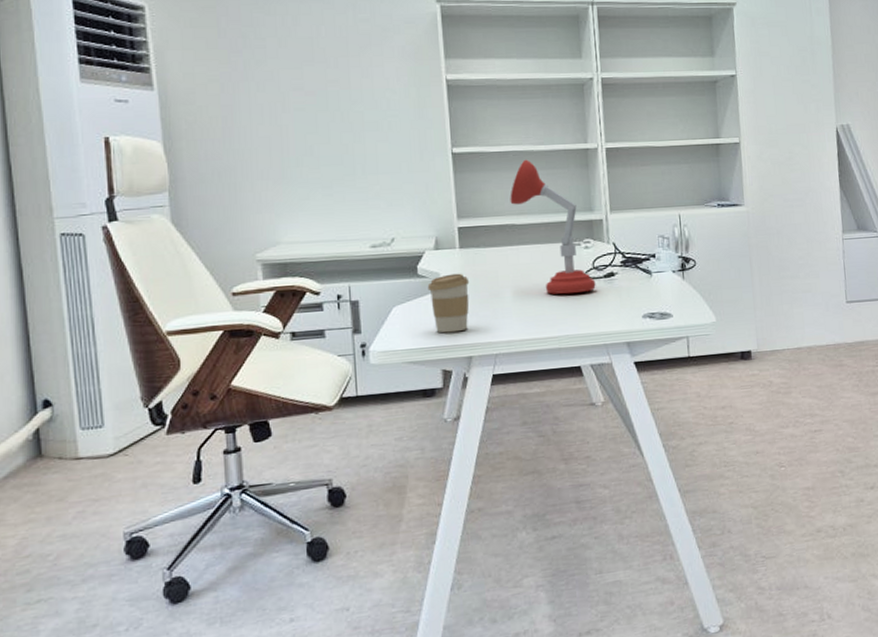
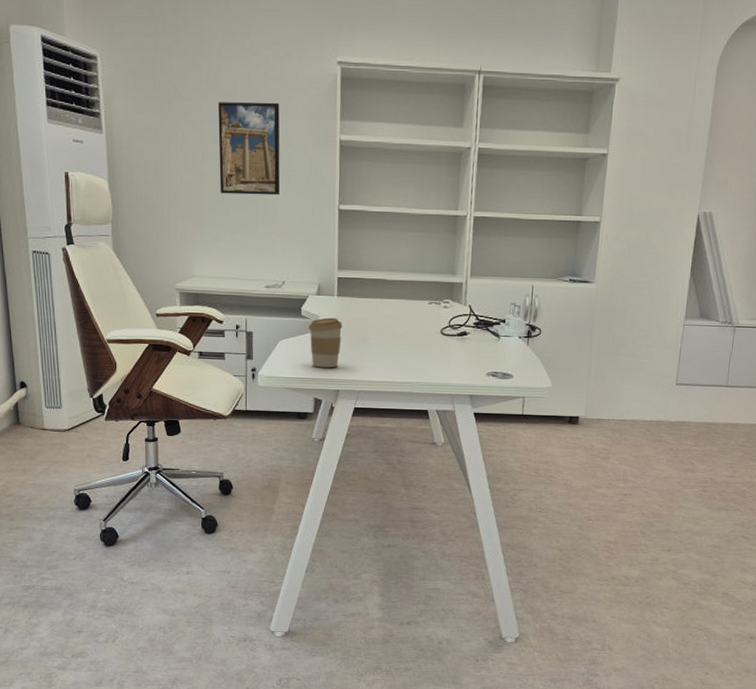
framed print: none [299,45,380,147] -> present [218,102,280,196]
desk lamp: present [510,159,596,295] -> none [384,221,450,347]

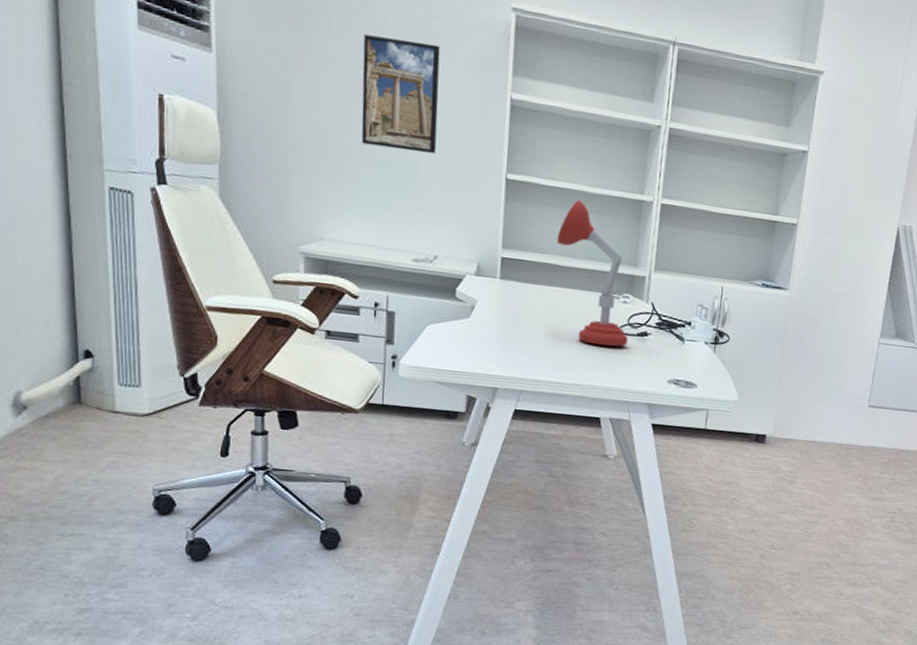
coffee cup: present [308,317,343,368] -> none [463,302,505,362]
desk lamp: none [384,221,450,347] -> present [557,199,628,347]

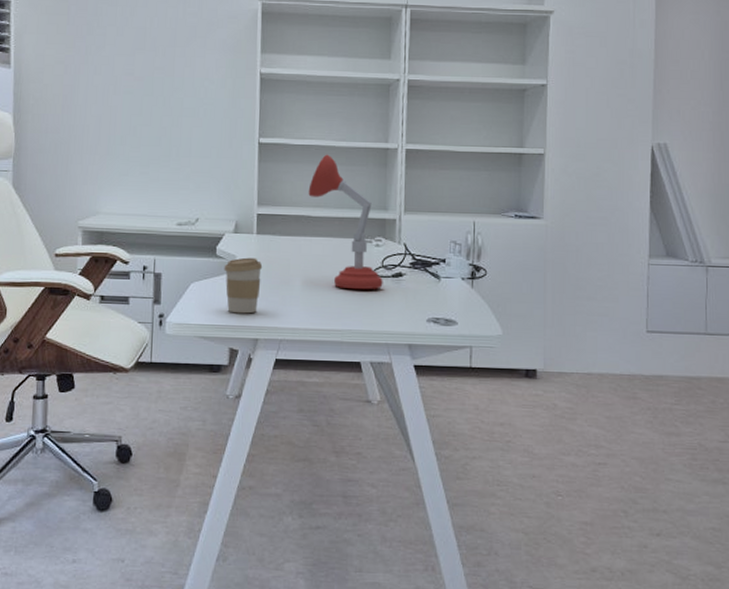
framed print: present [361,34,441,155] -> none [131,36,198,129]
coffee cup: none [463,302,505,362] -> present [224,257,263,314]

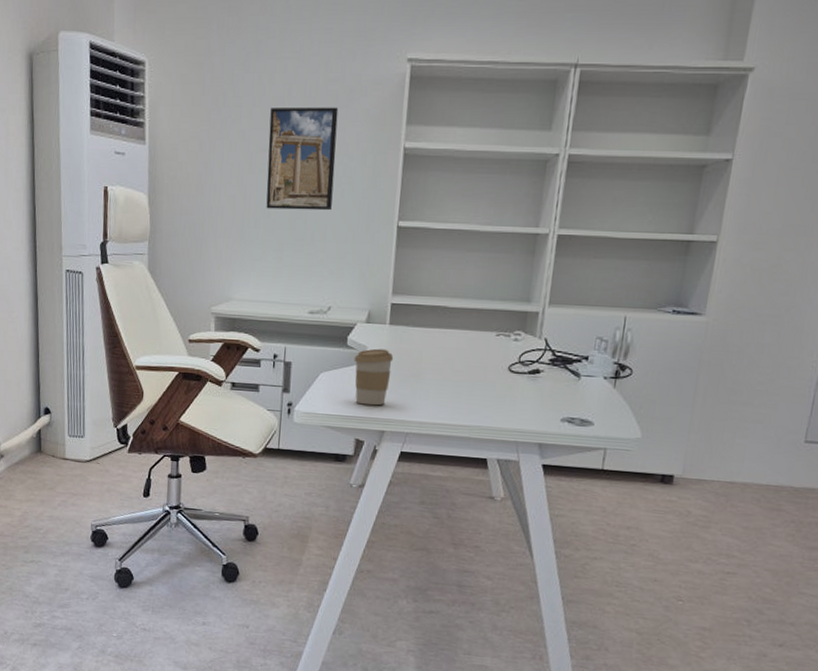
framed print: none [131,36,198,129] -> present [266,106,339,211]
desk lamp: present [308,154,383,290] -> none [446,240,519,386]

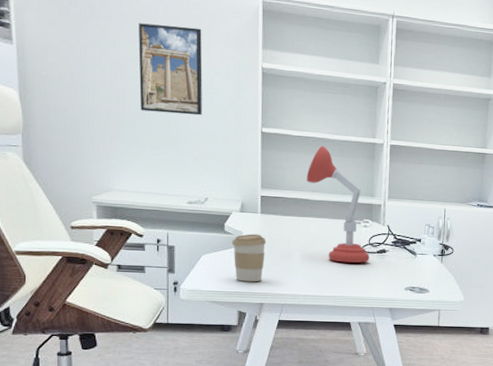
desk lamp: none [446,240,519,386] -> present [306,145,370,263]

